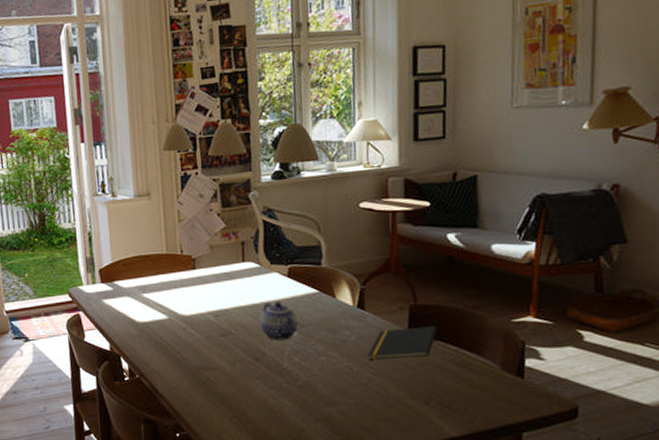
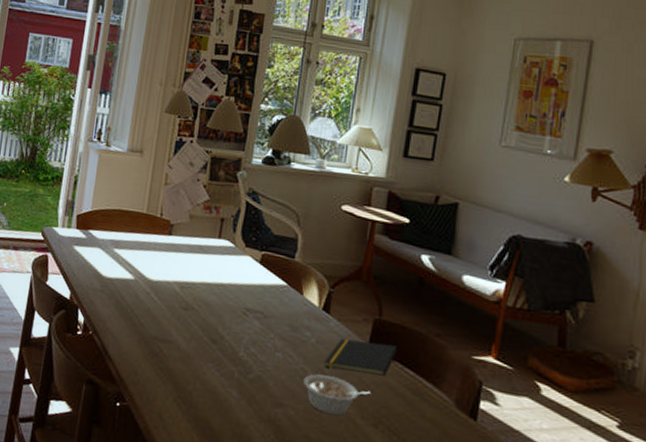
teapot: present [260,302,298,341] -> none [223,285,262,328]
legume: none [350,367,417,401] -> present [304,374,370,415]

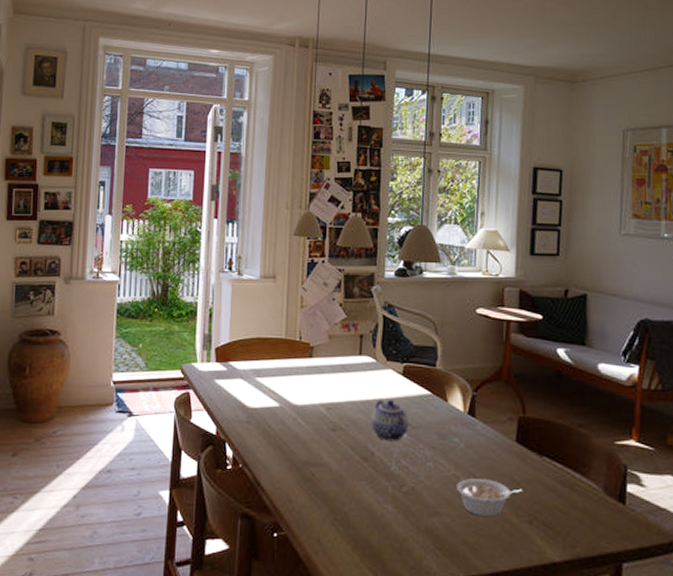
teapot: none [223,285,262,328] -> present [371,400,408,441]
notepad: present [324,338,398,376] -> none [475,440,544,472]

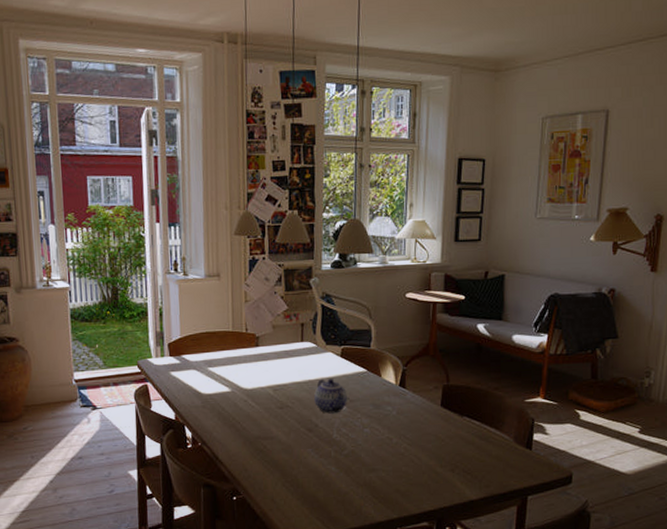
legume: present [457,478,522,516] -> none [390,439,446,469]

